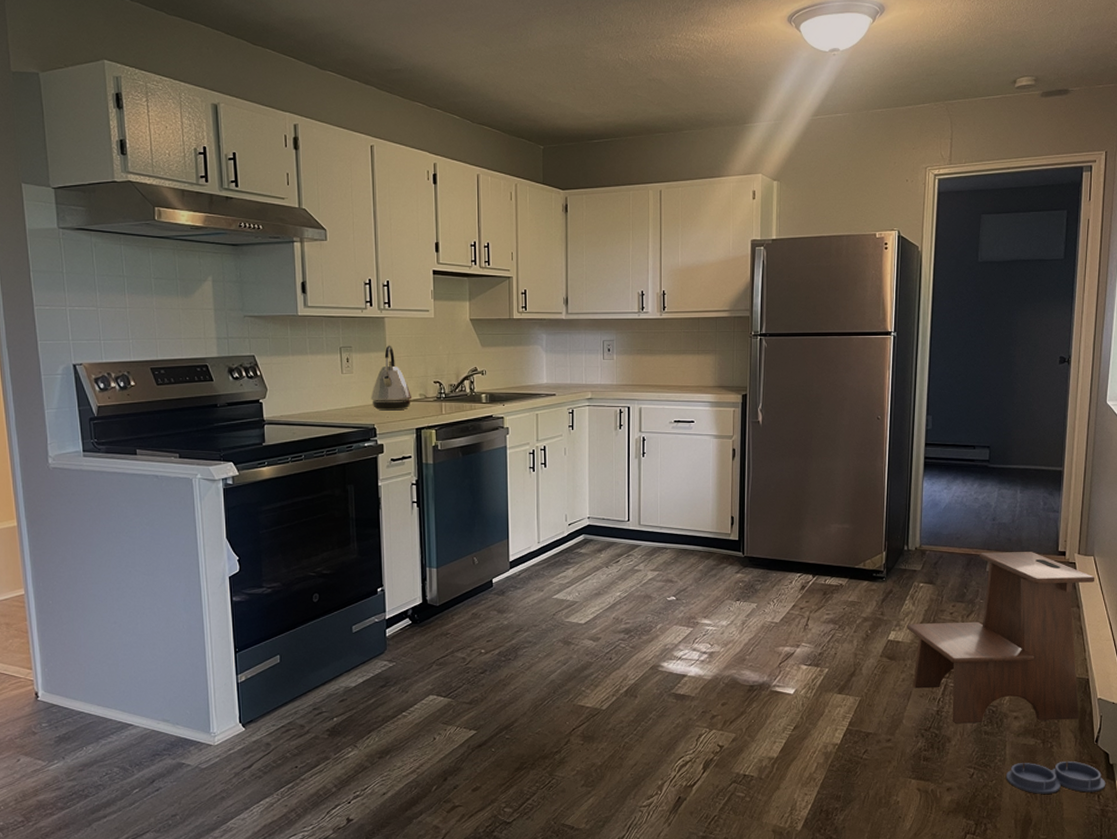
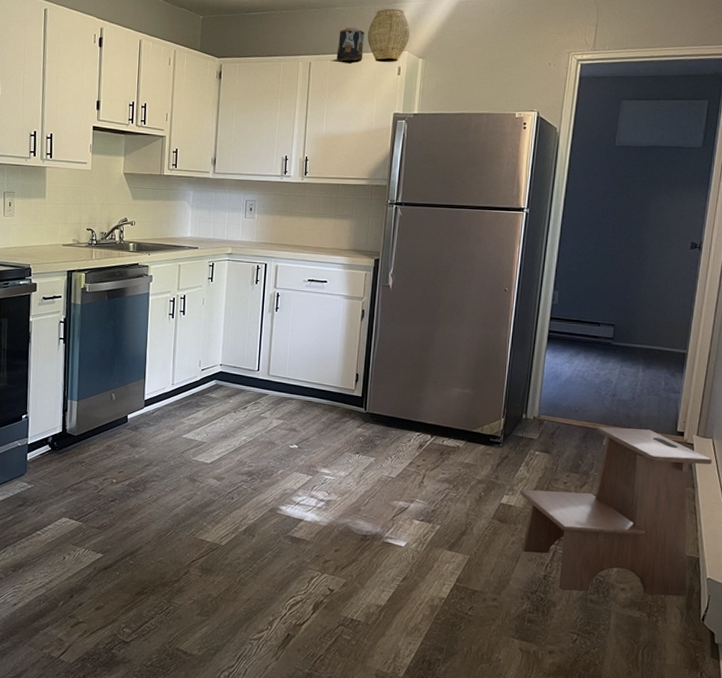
kettle: present [370,345,412,411] -> none [28,193,66,253]
canister: none [682,152,716,191] -> present [331,27,365,65]
woven basket: none [719,129,762,187] -> present [368,8,410,63]
pet bowl: present [1007,761,1106,794] -> none [609,633,710,670]

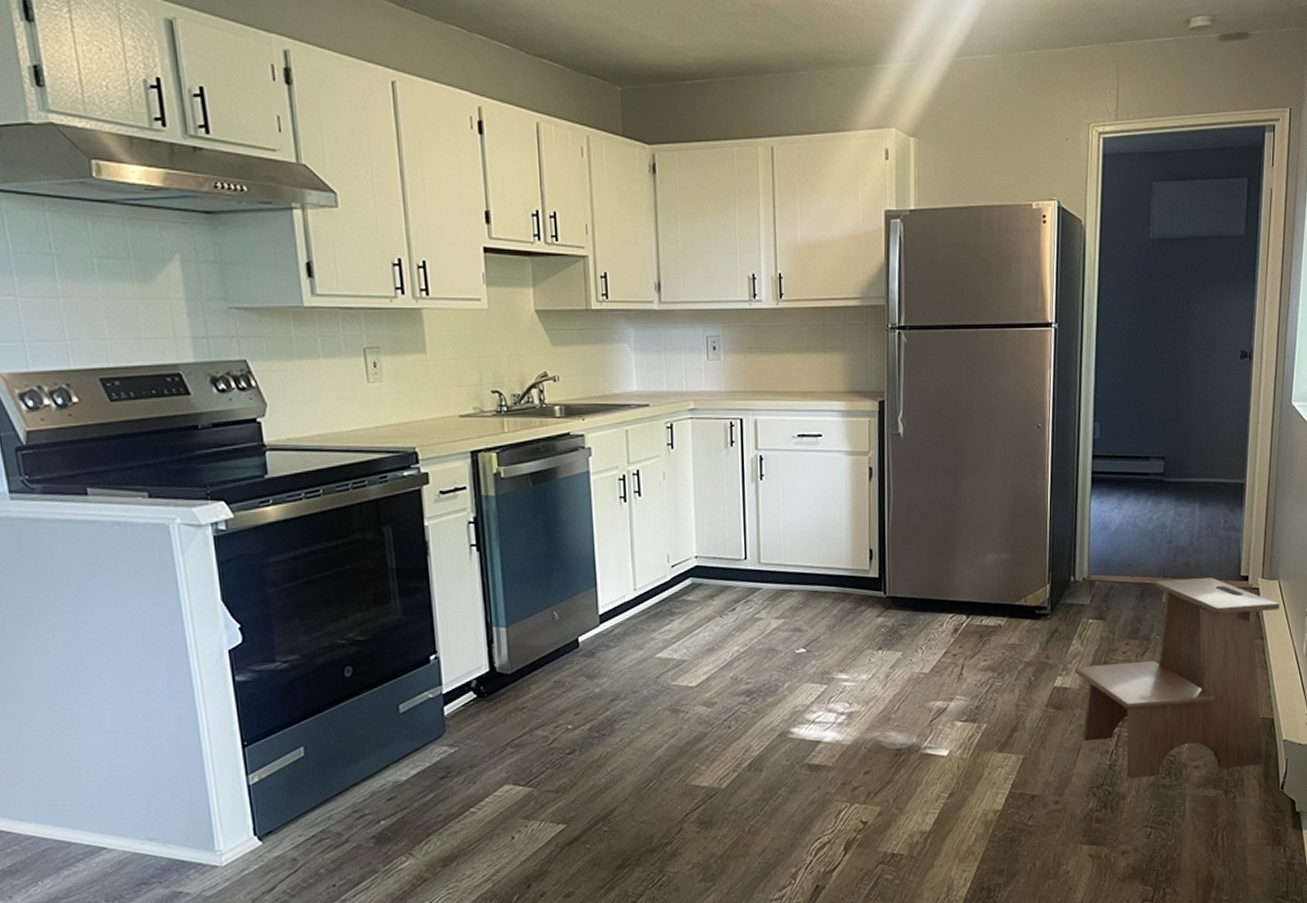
canister: present [331,27,365,65] -> none [798,98,840,148]
woven basket: present [368,8,410,63] -> none [843,71,896,144]

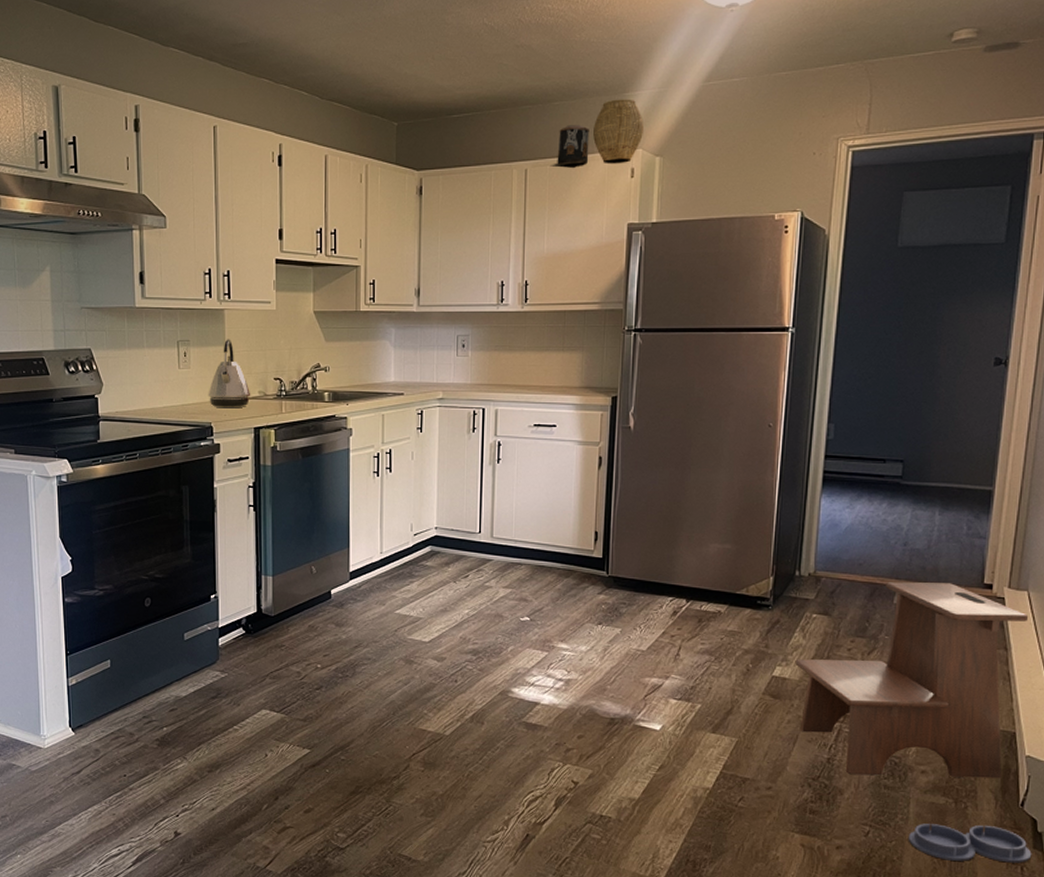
kettle: none [408,345,464,430] -> present [208,339,251,408]
canister: none [798,98,840,148] -> present [550,125,590,169]
woven basket: none [843,71,896,144] -> present [593,99,643,165]
pet bowl: none [1186,811,1292,851] -> present [909,823,1032,863]

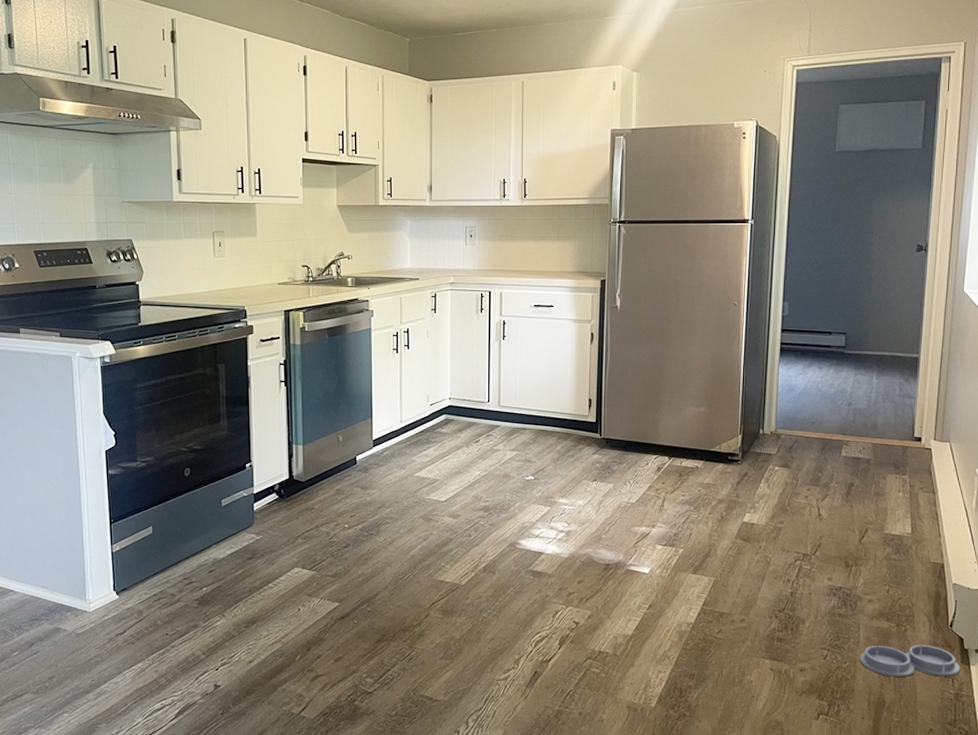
kettle: present [208,339,251,408] -> none [241,230,281,293]
canister: present [550,125,590,169] -> none [544,44,577,82]
woven basket: present [593,99,643,165] -> none [580,22,622,78]
step stool: present [795,582,1029,779] -> none [761,437,951,606]

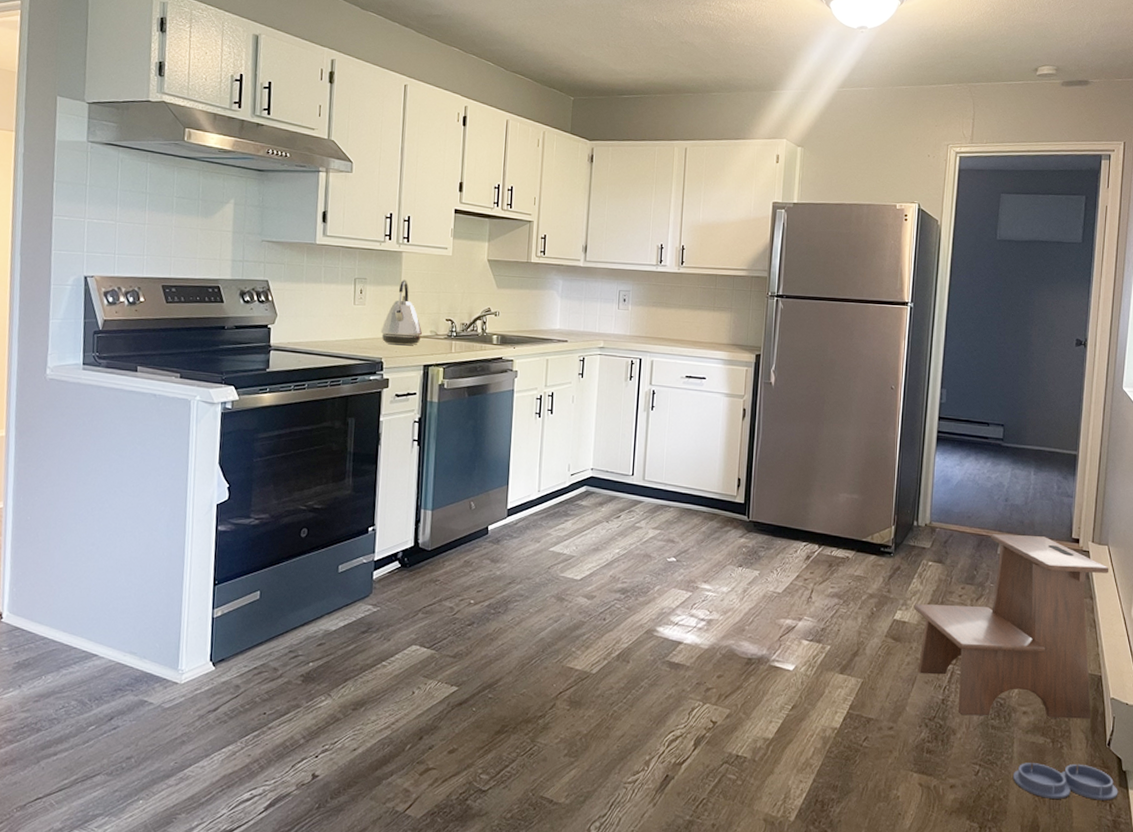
kettle: none [241,230,281,293] -> present [380,280,423,346]
step stool: none [761,437,951,606] -> present [913,534,1109,719]

